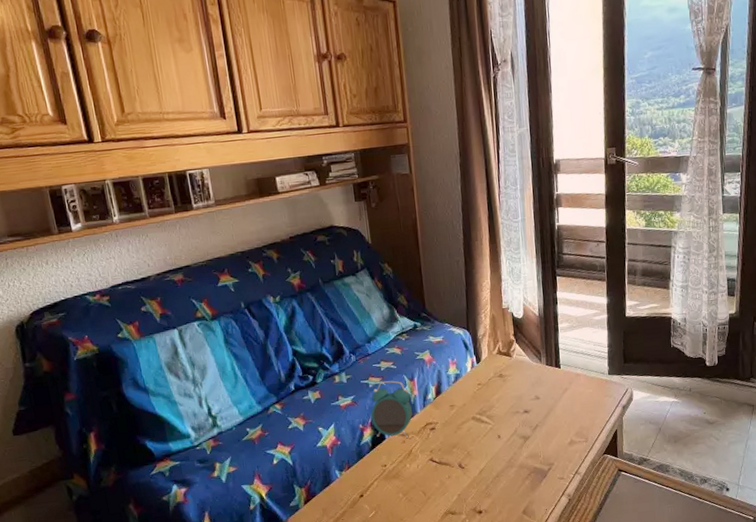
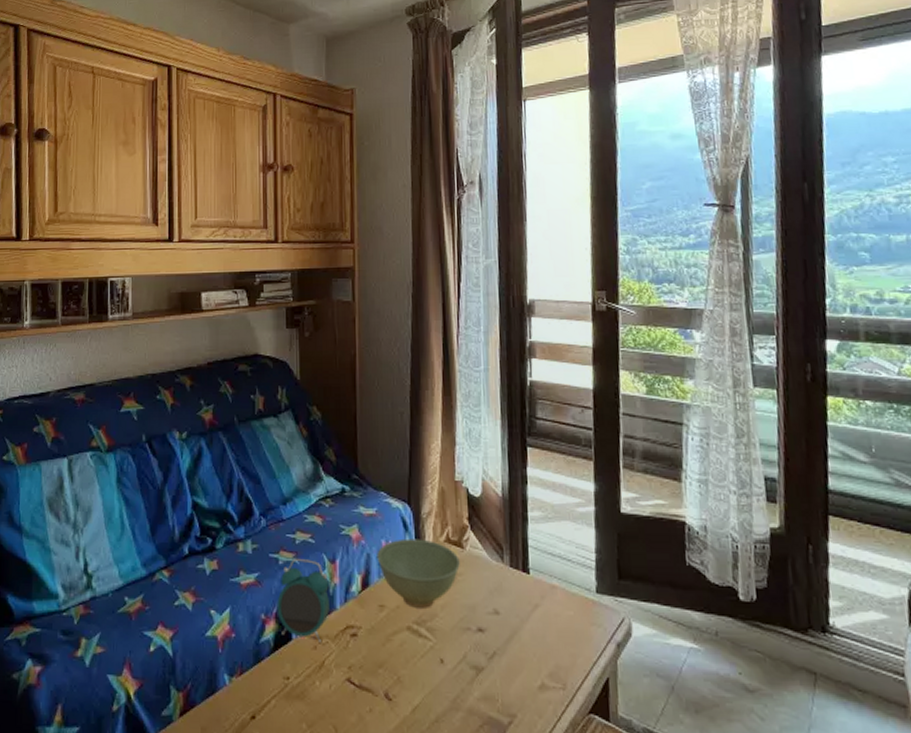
bowl: none [445,354,509,404] -> present [377,538,460,608]

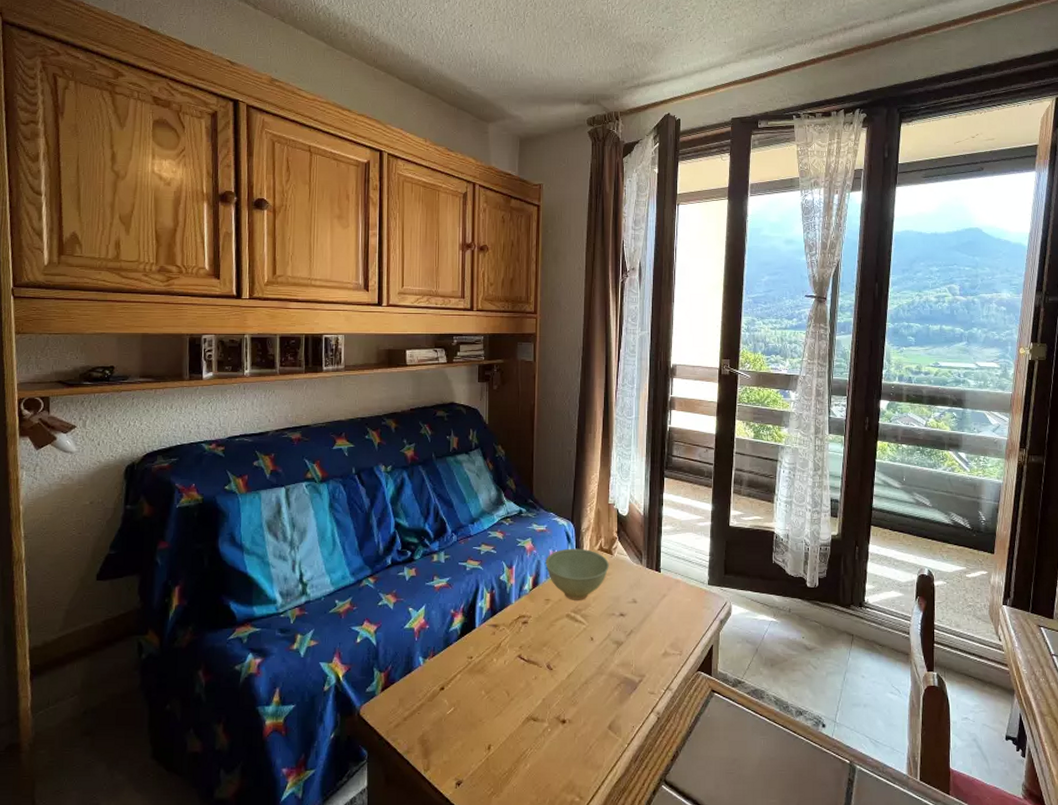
alarm clock: present [277,558,329,644] -> none [464,565,506,631]

